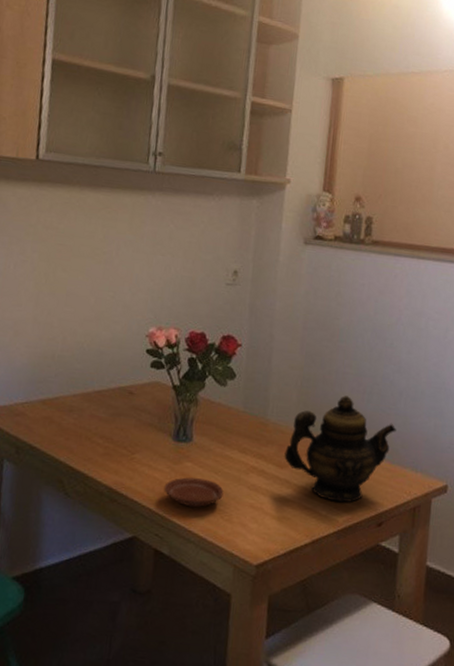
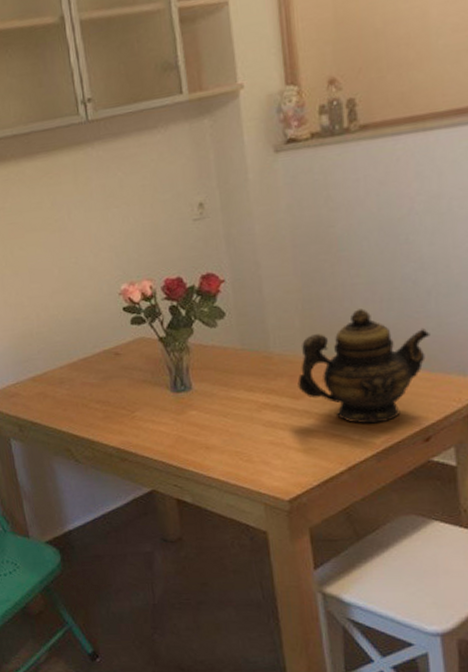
plate: present [164,477,224,508] -> none [172,424,238,454]

